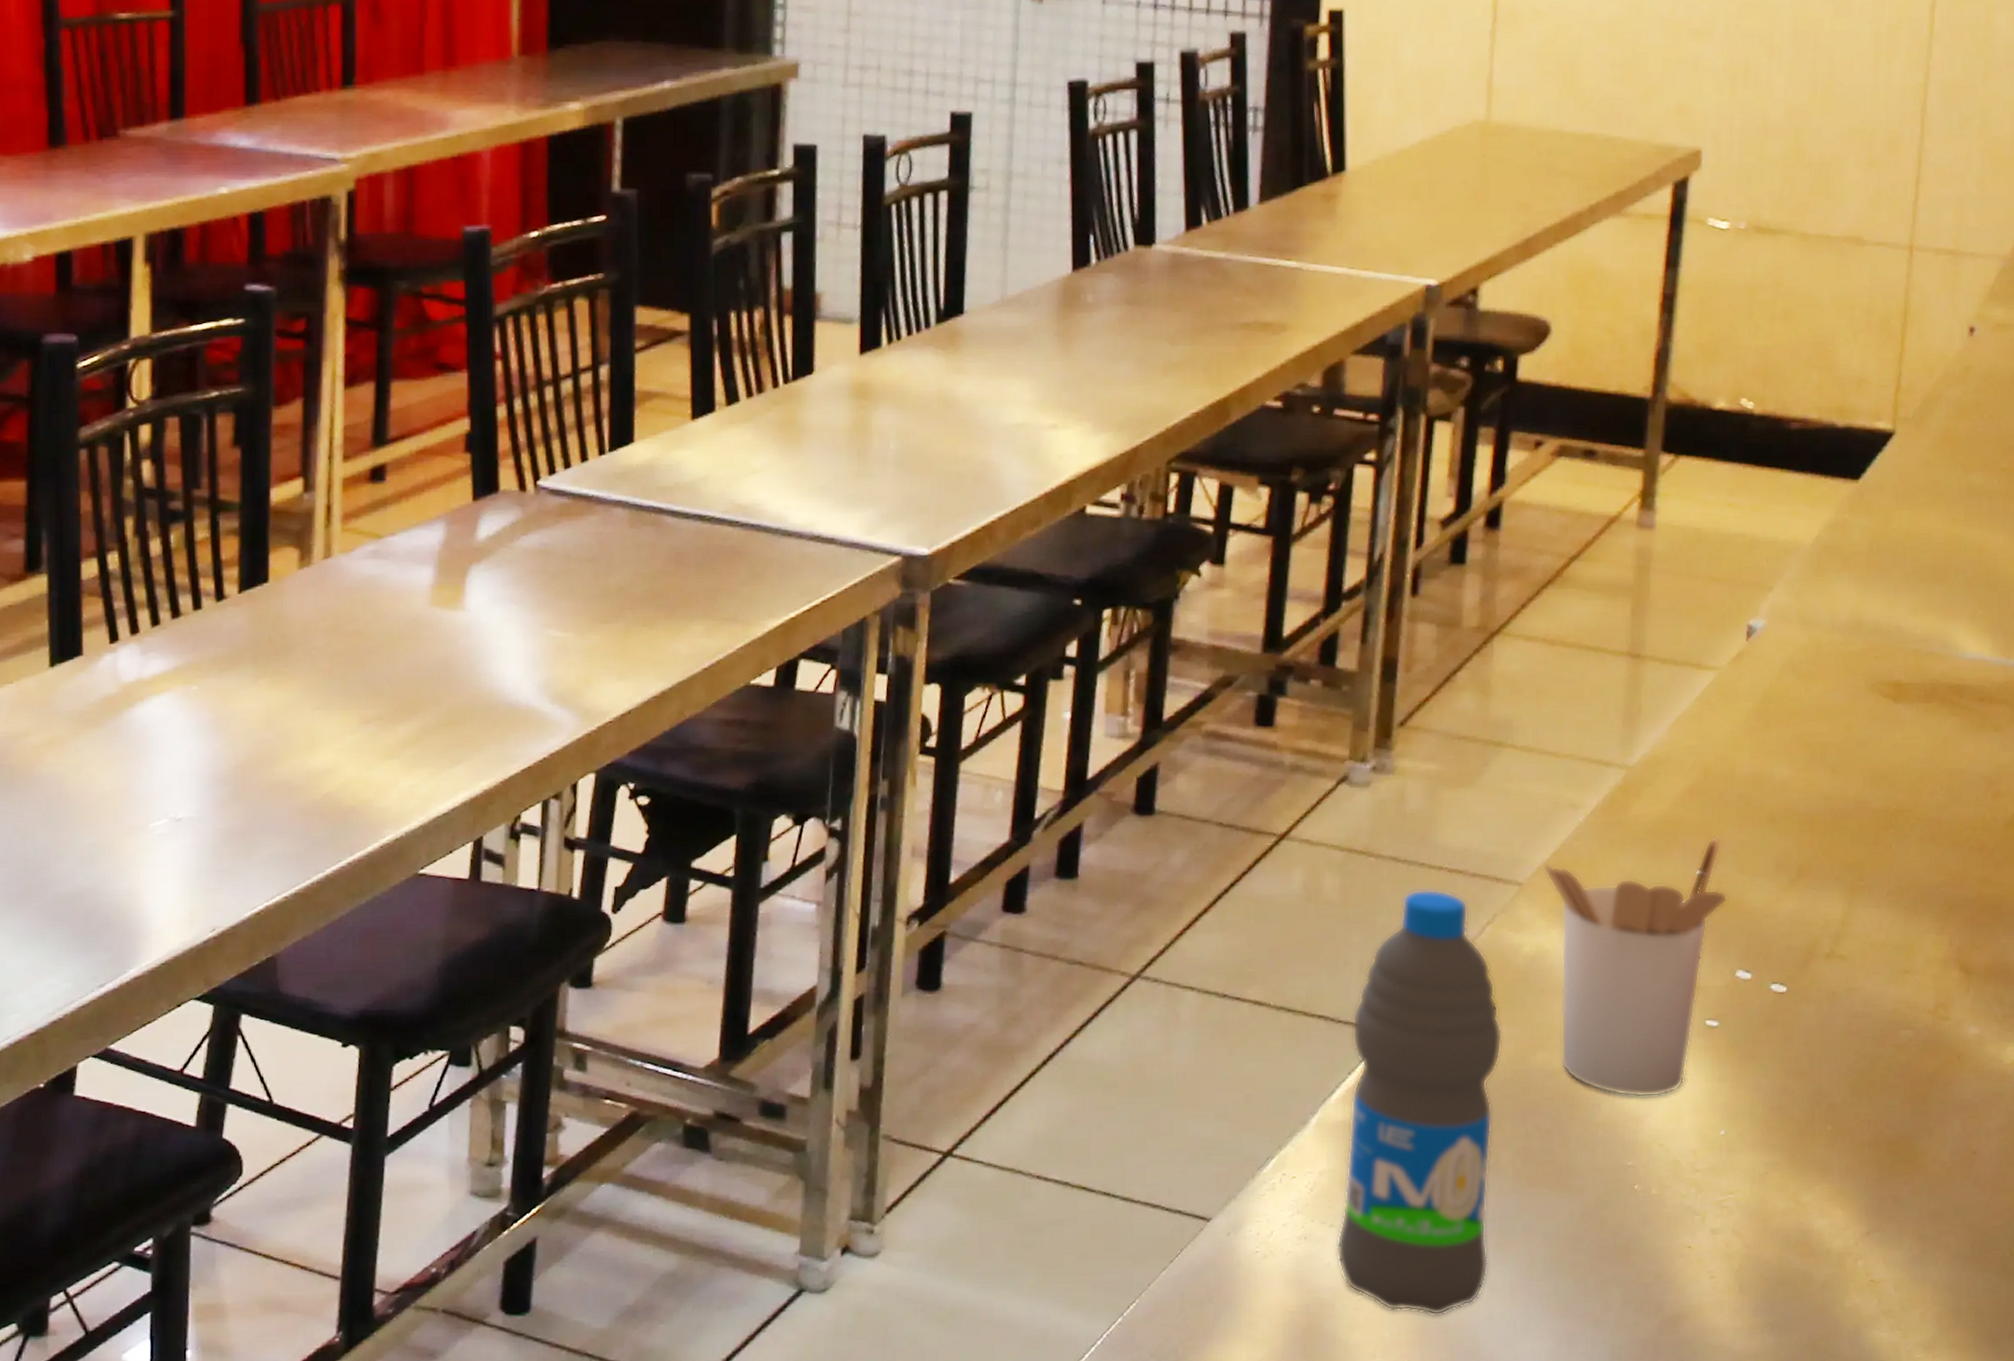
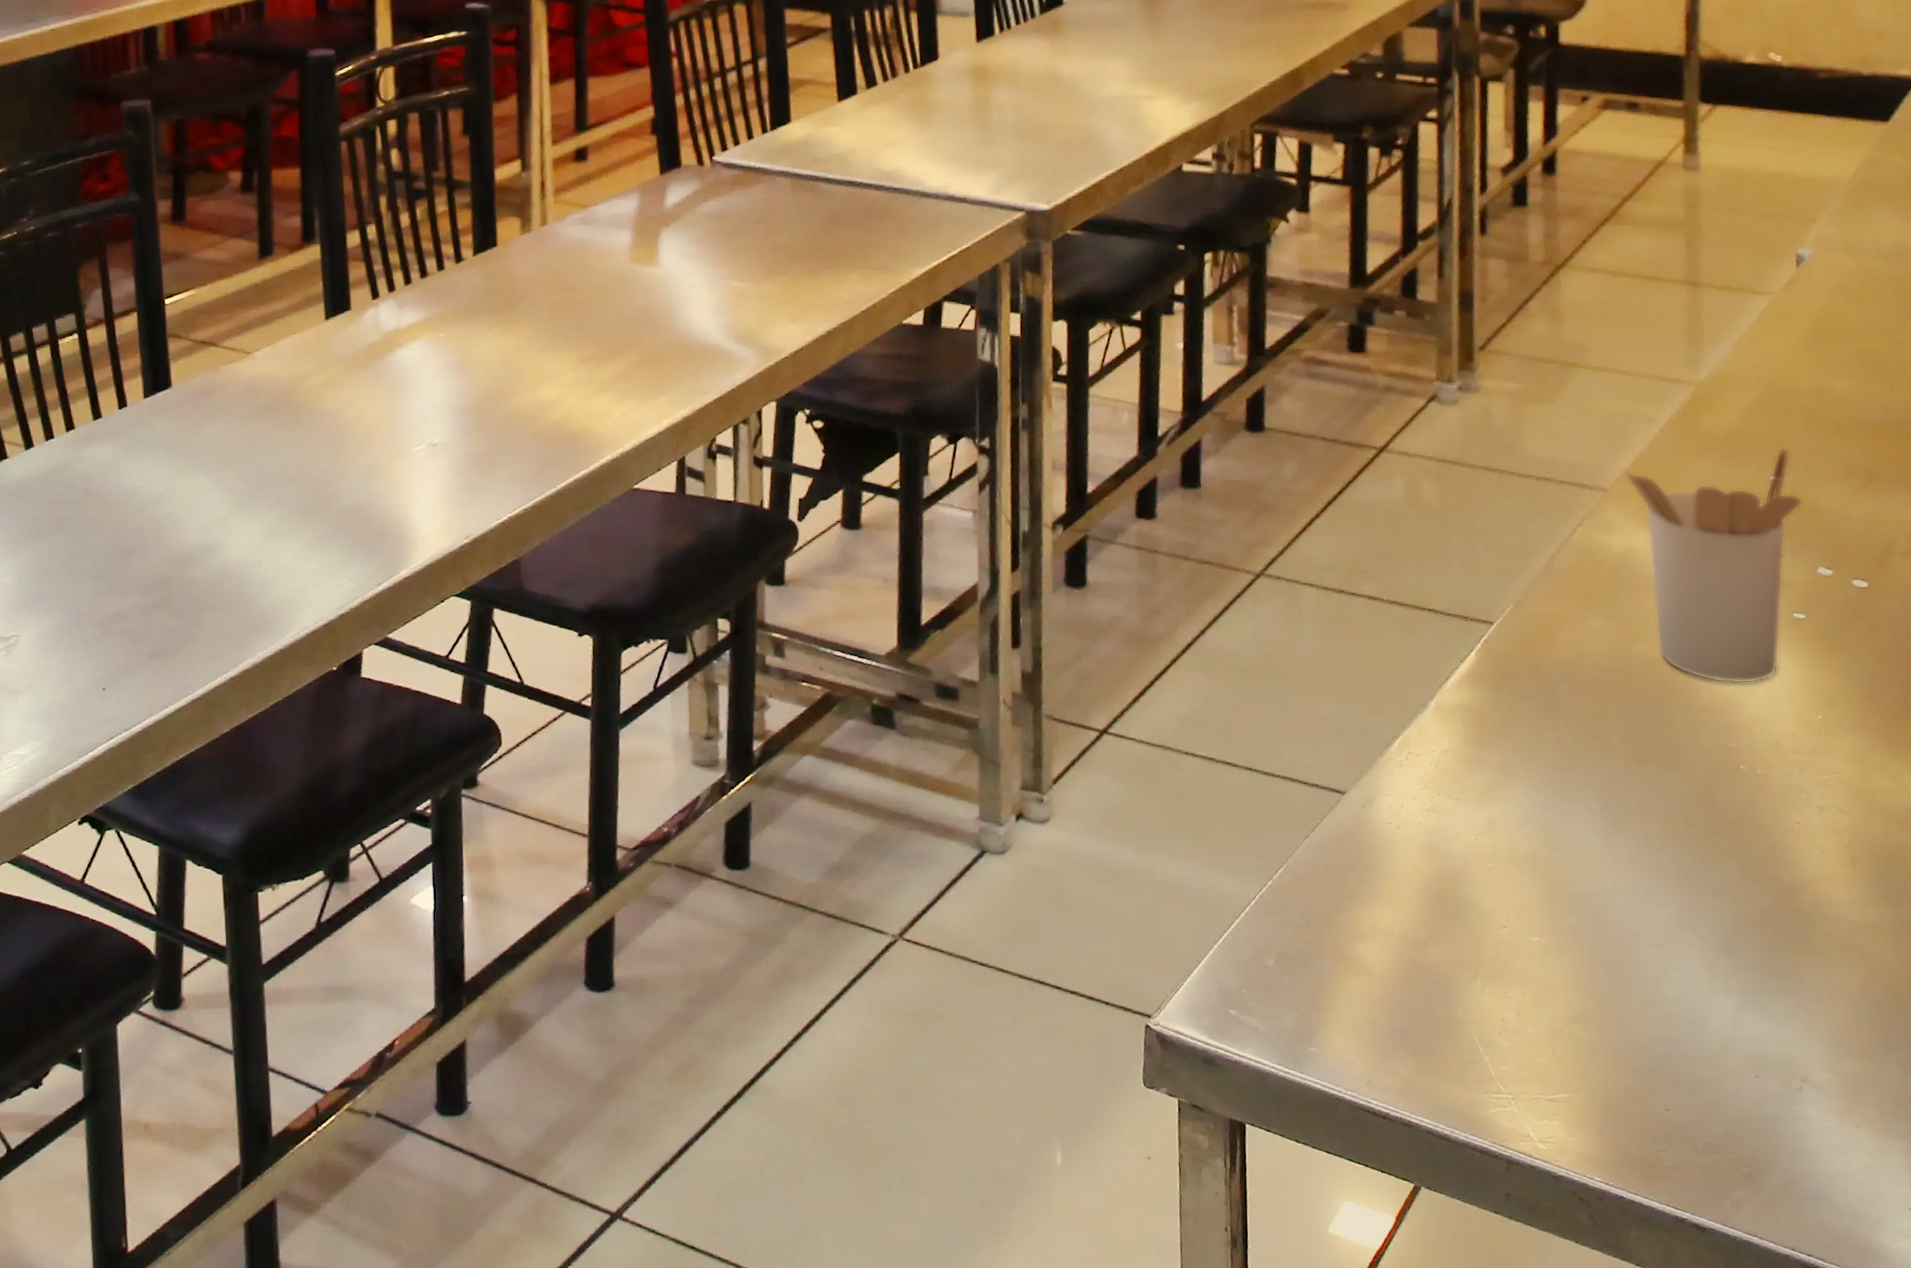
water bottle: present [1337,889,1503,1316] -> none [1460,495,1608,884]

